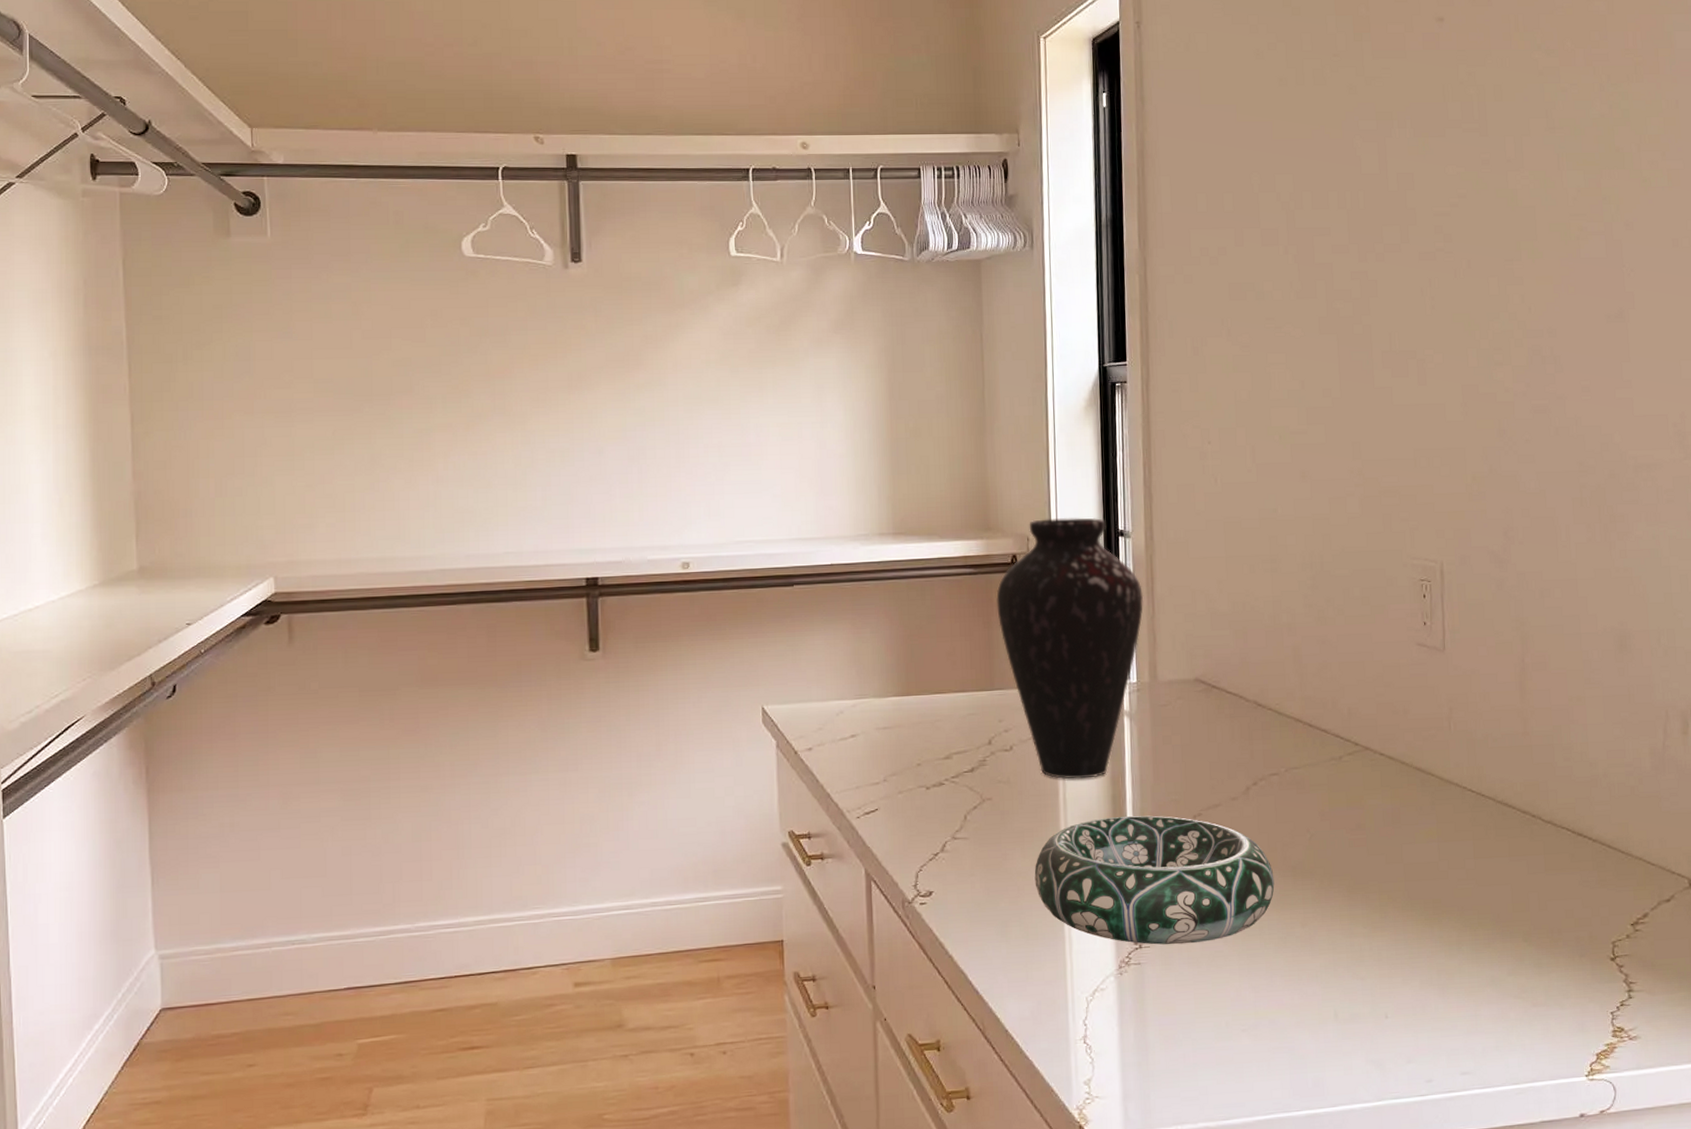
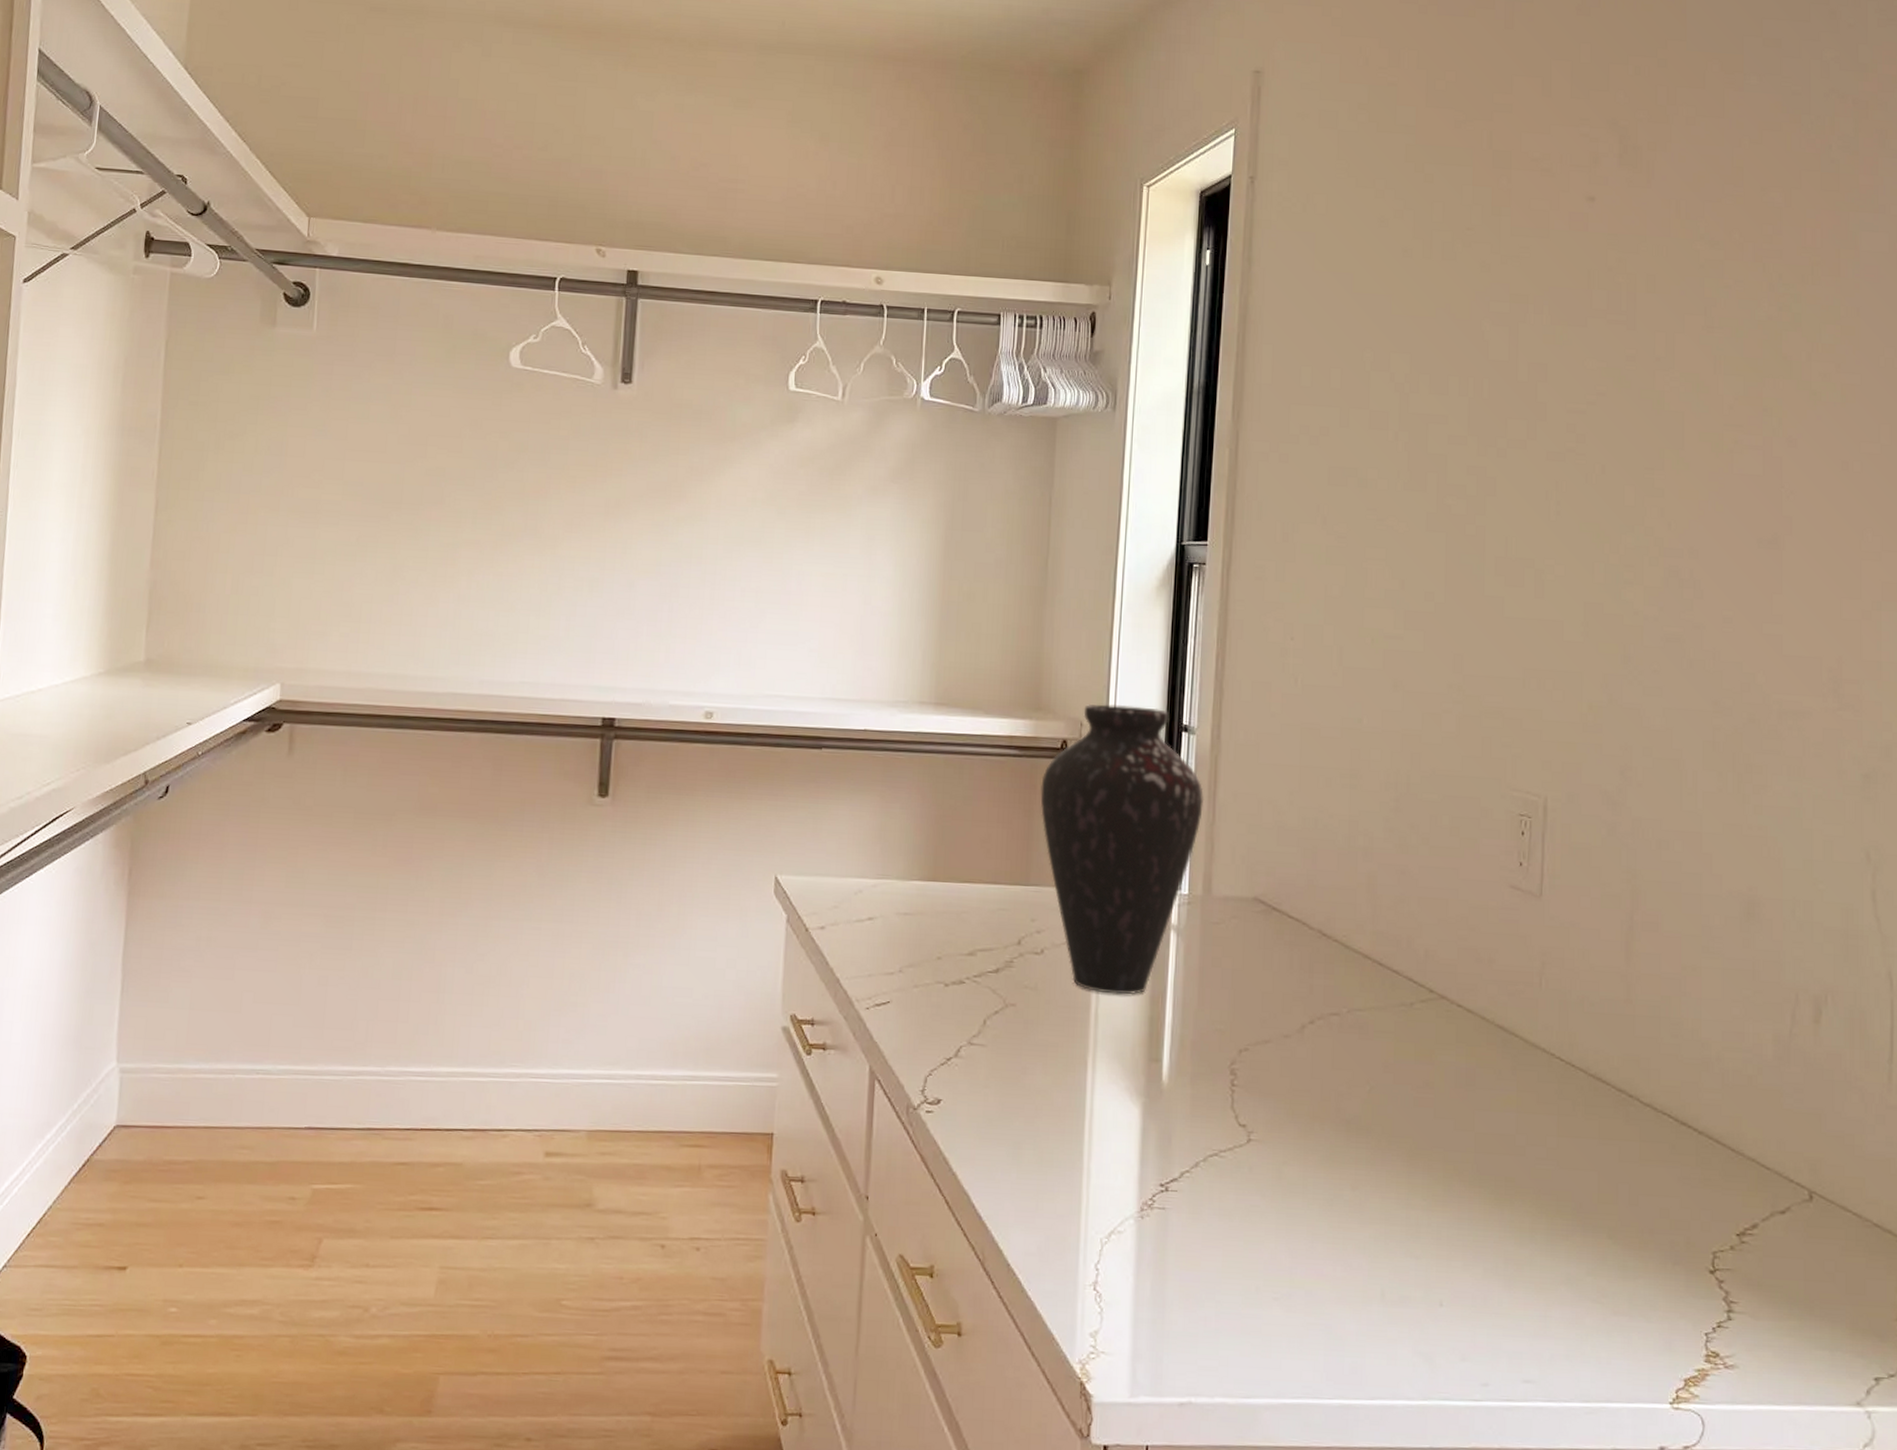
decorative bowl: present [1034,815,1275,945] -> none [1055,1040,1325,1194]

